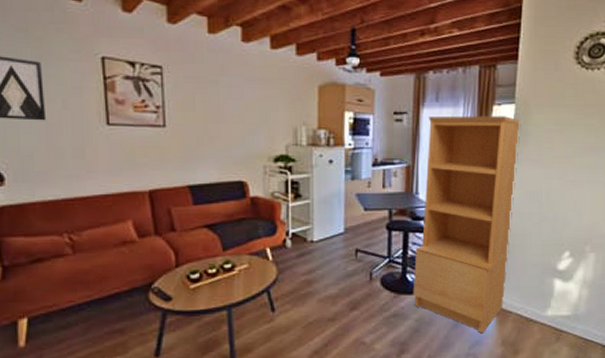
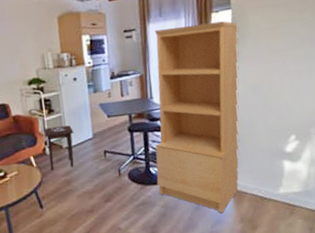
side table: none [286,215,322,267] -> present [43,125,74,171]

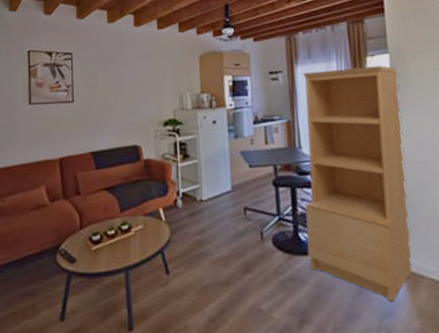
side table: present [43,125,74,171] -> none [176,174,210,227]

